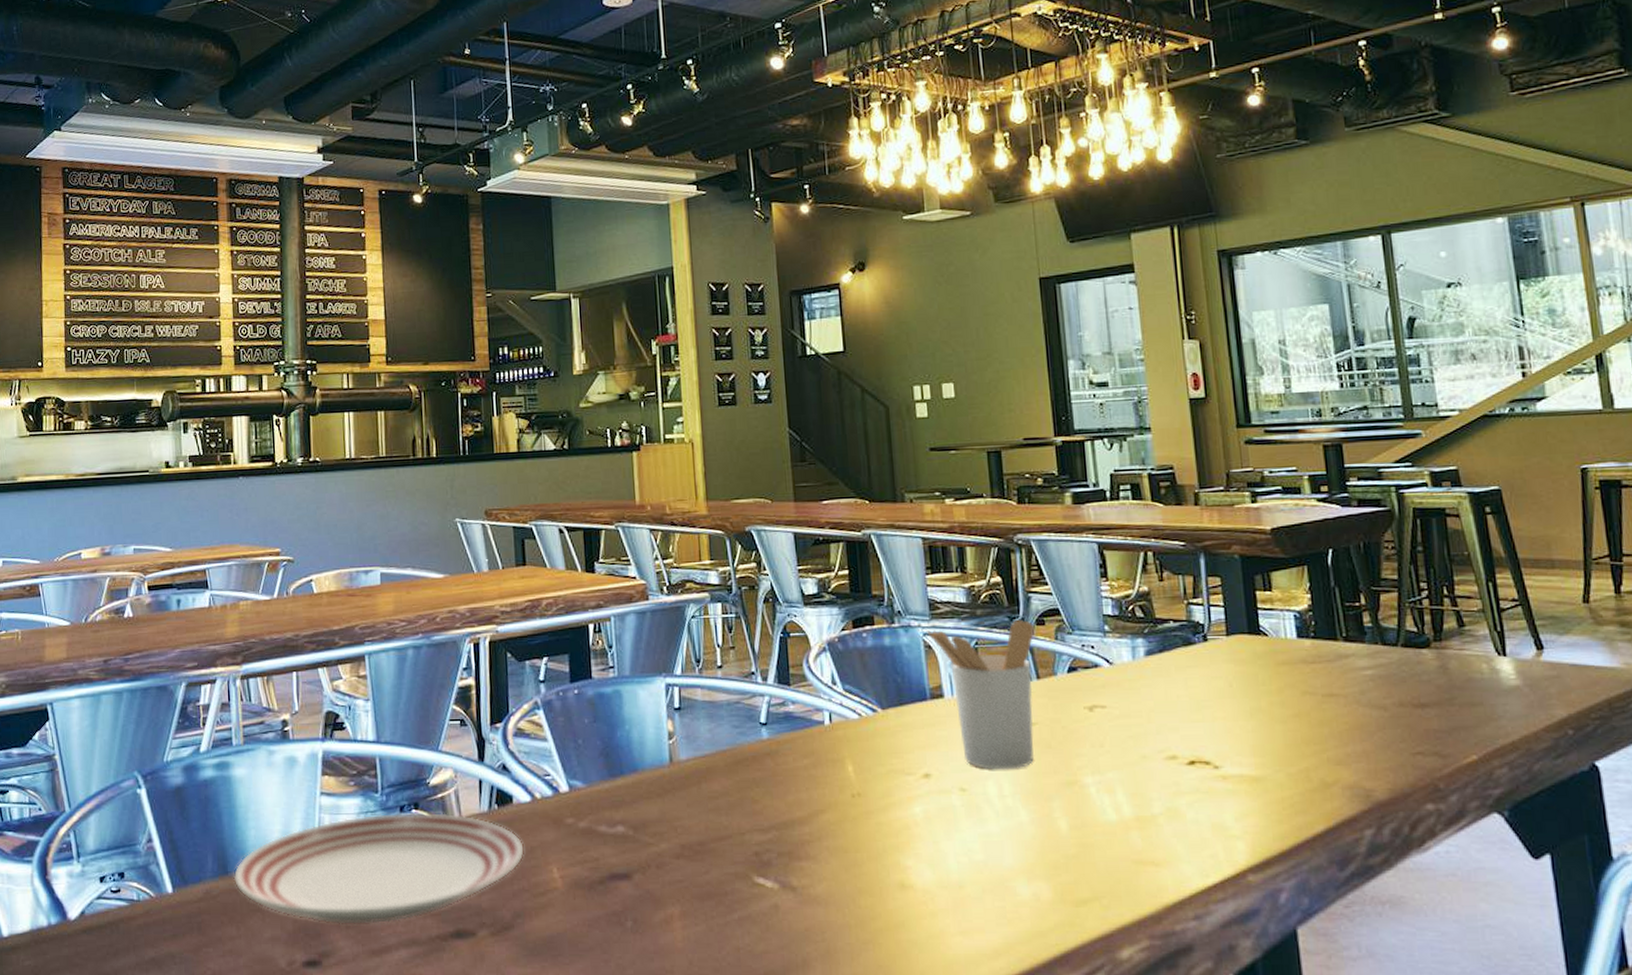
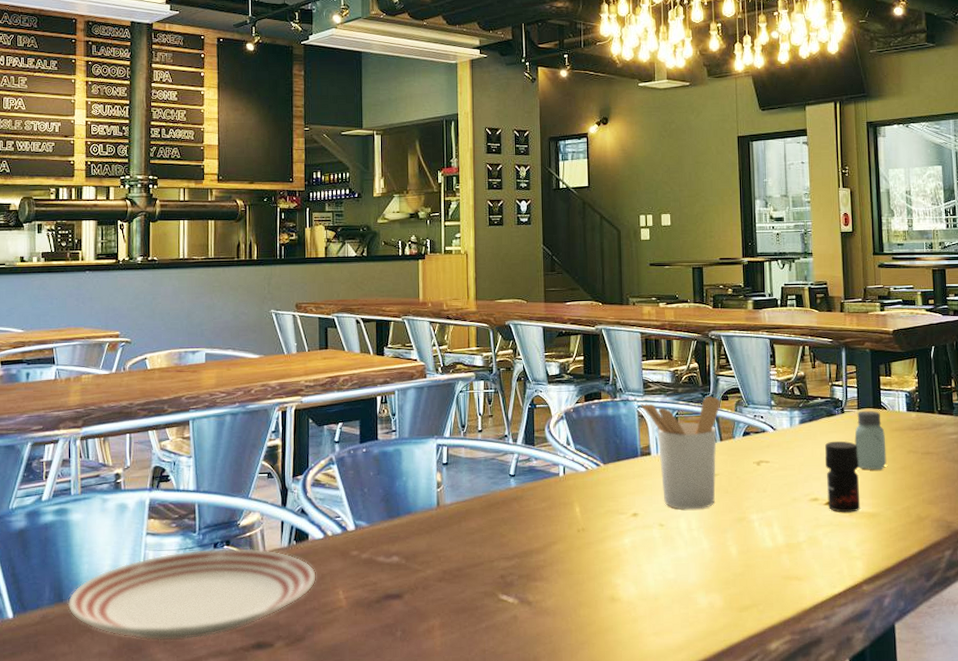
jar: none [1183,678,1238,776] -> present [825,441,860,513]
saltshaker: none [1224,637,1272,718] -> present [854,410,887,470]

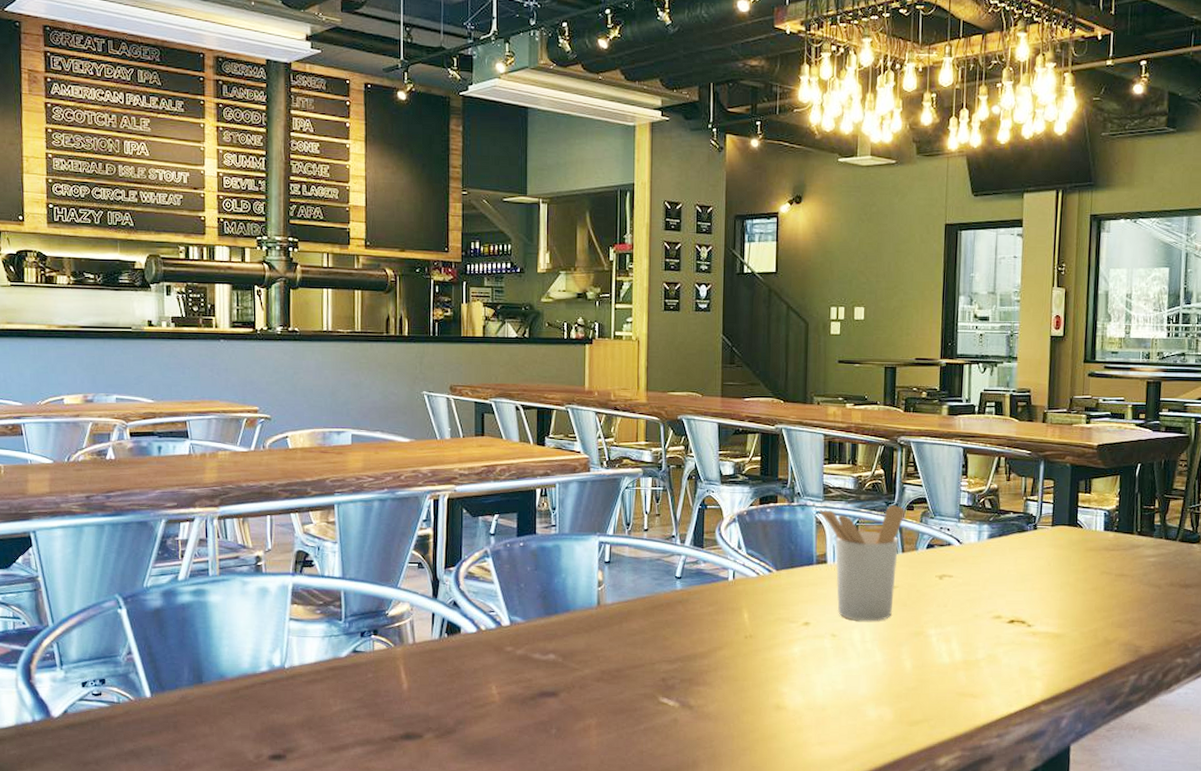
dinner plate: present [67,547,317,641] -> none [207,637,469,728]
jar: present [825,441,860,513] -> none [1011,558,1048,632]
saltshaker: present [854,410,887,470] -> none [1045,528,1079,590]

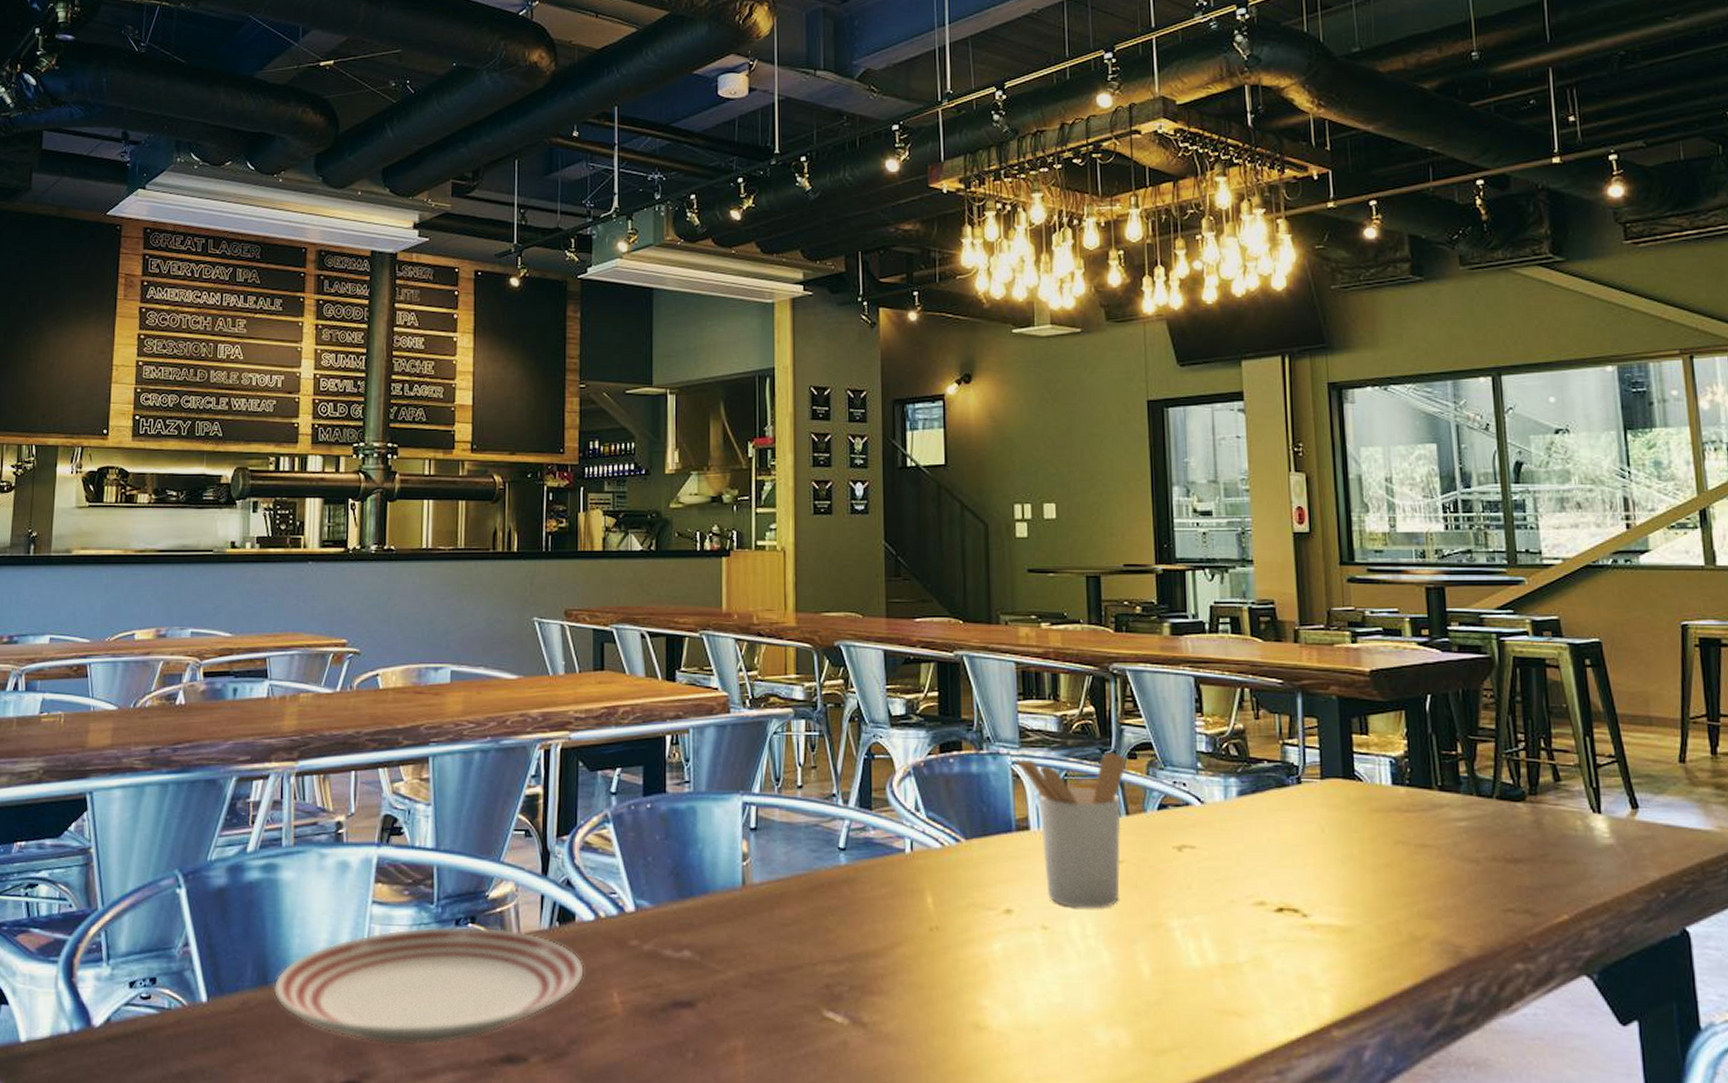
dinner plate: none [207,637,469,728] -> present [273,925,585,1046]

